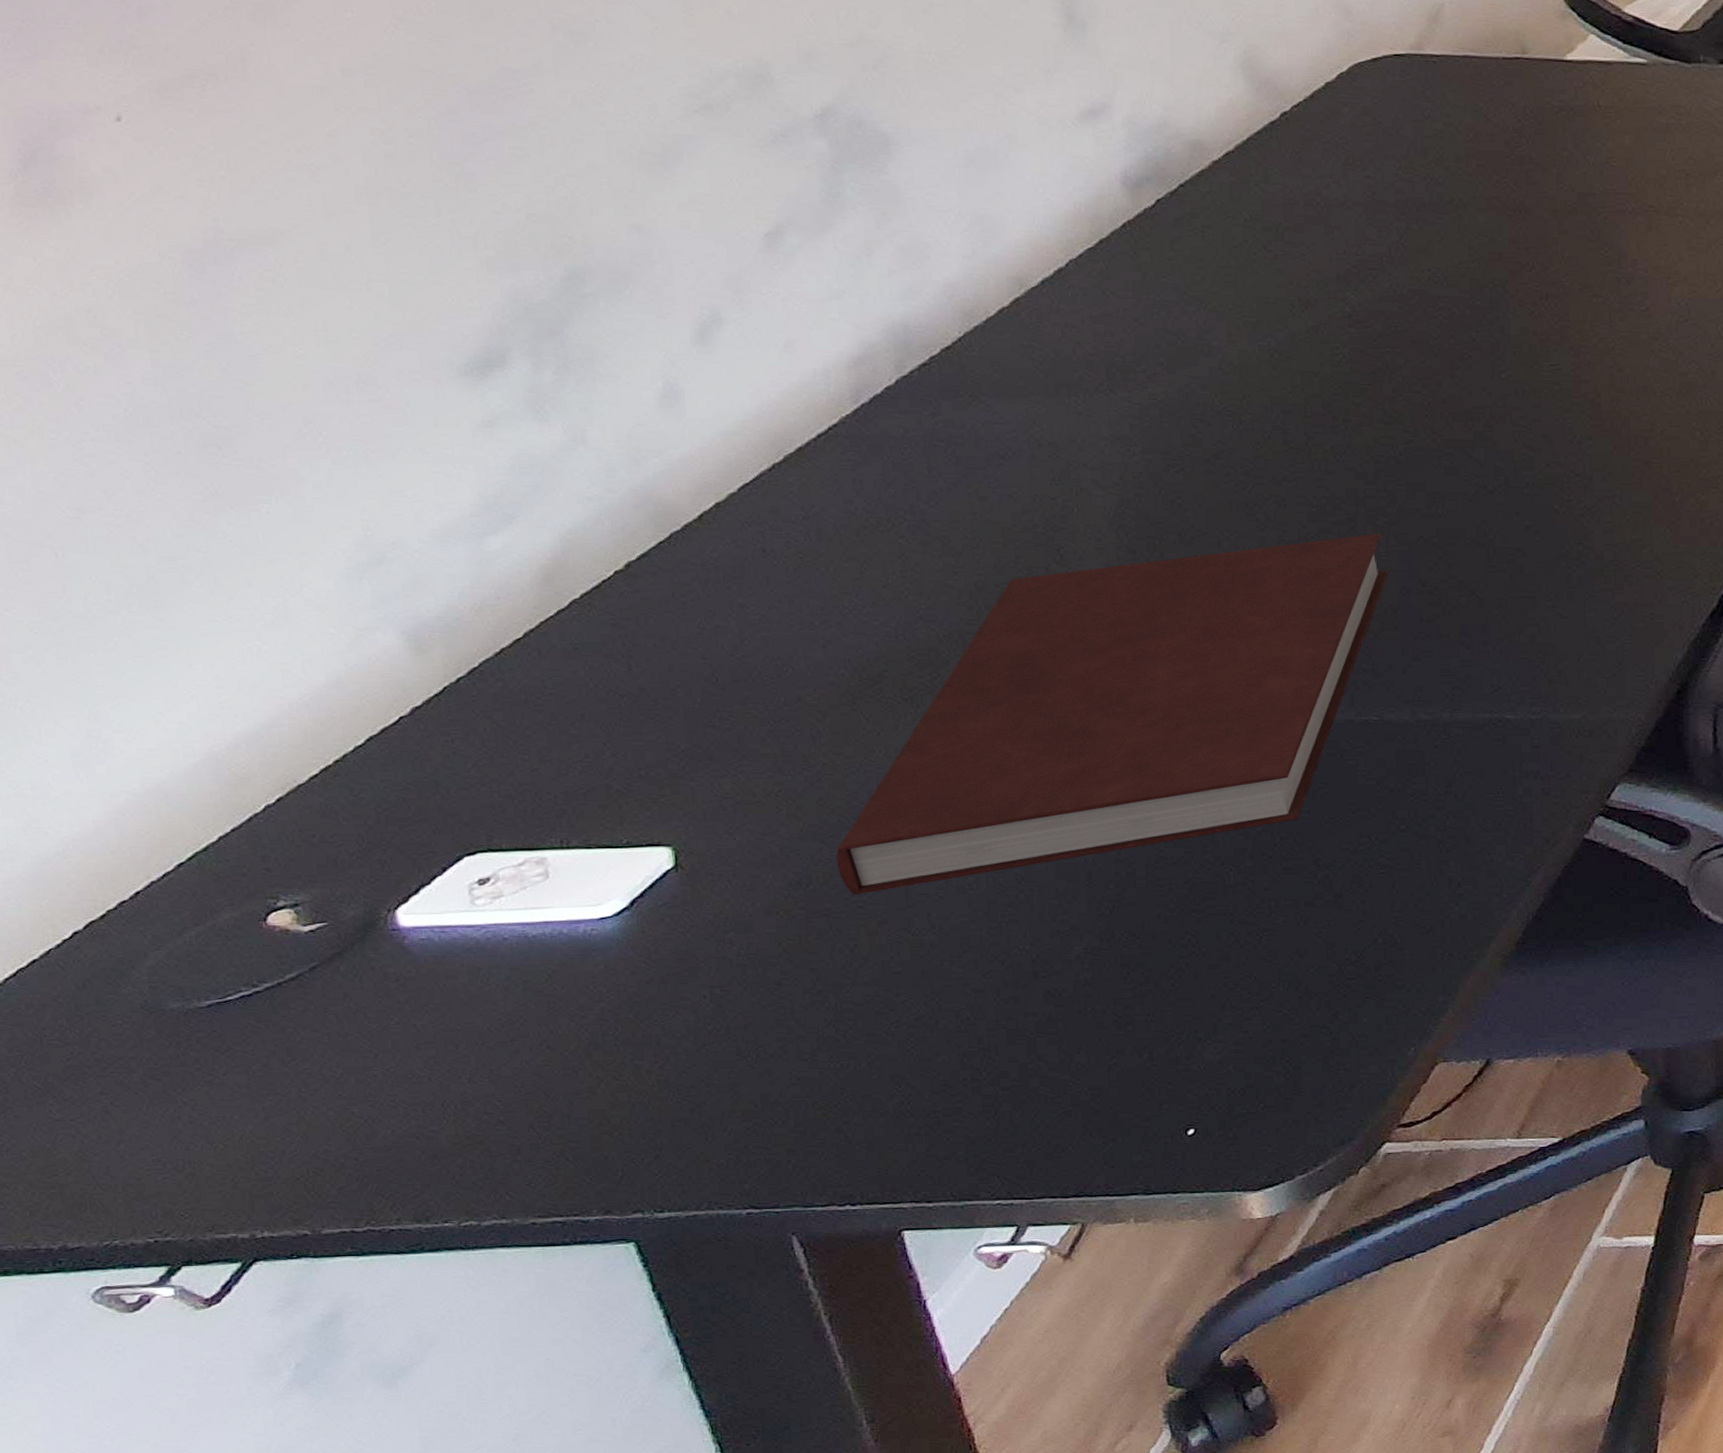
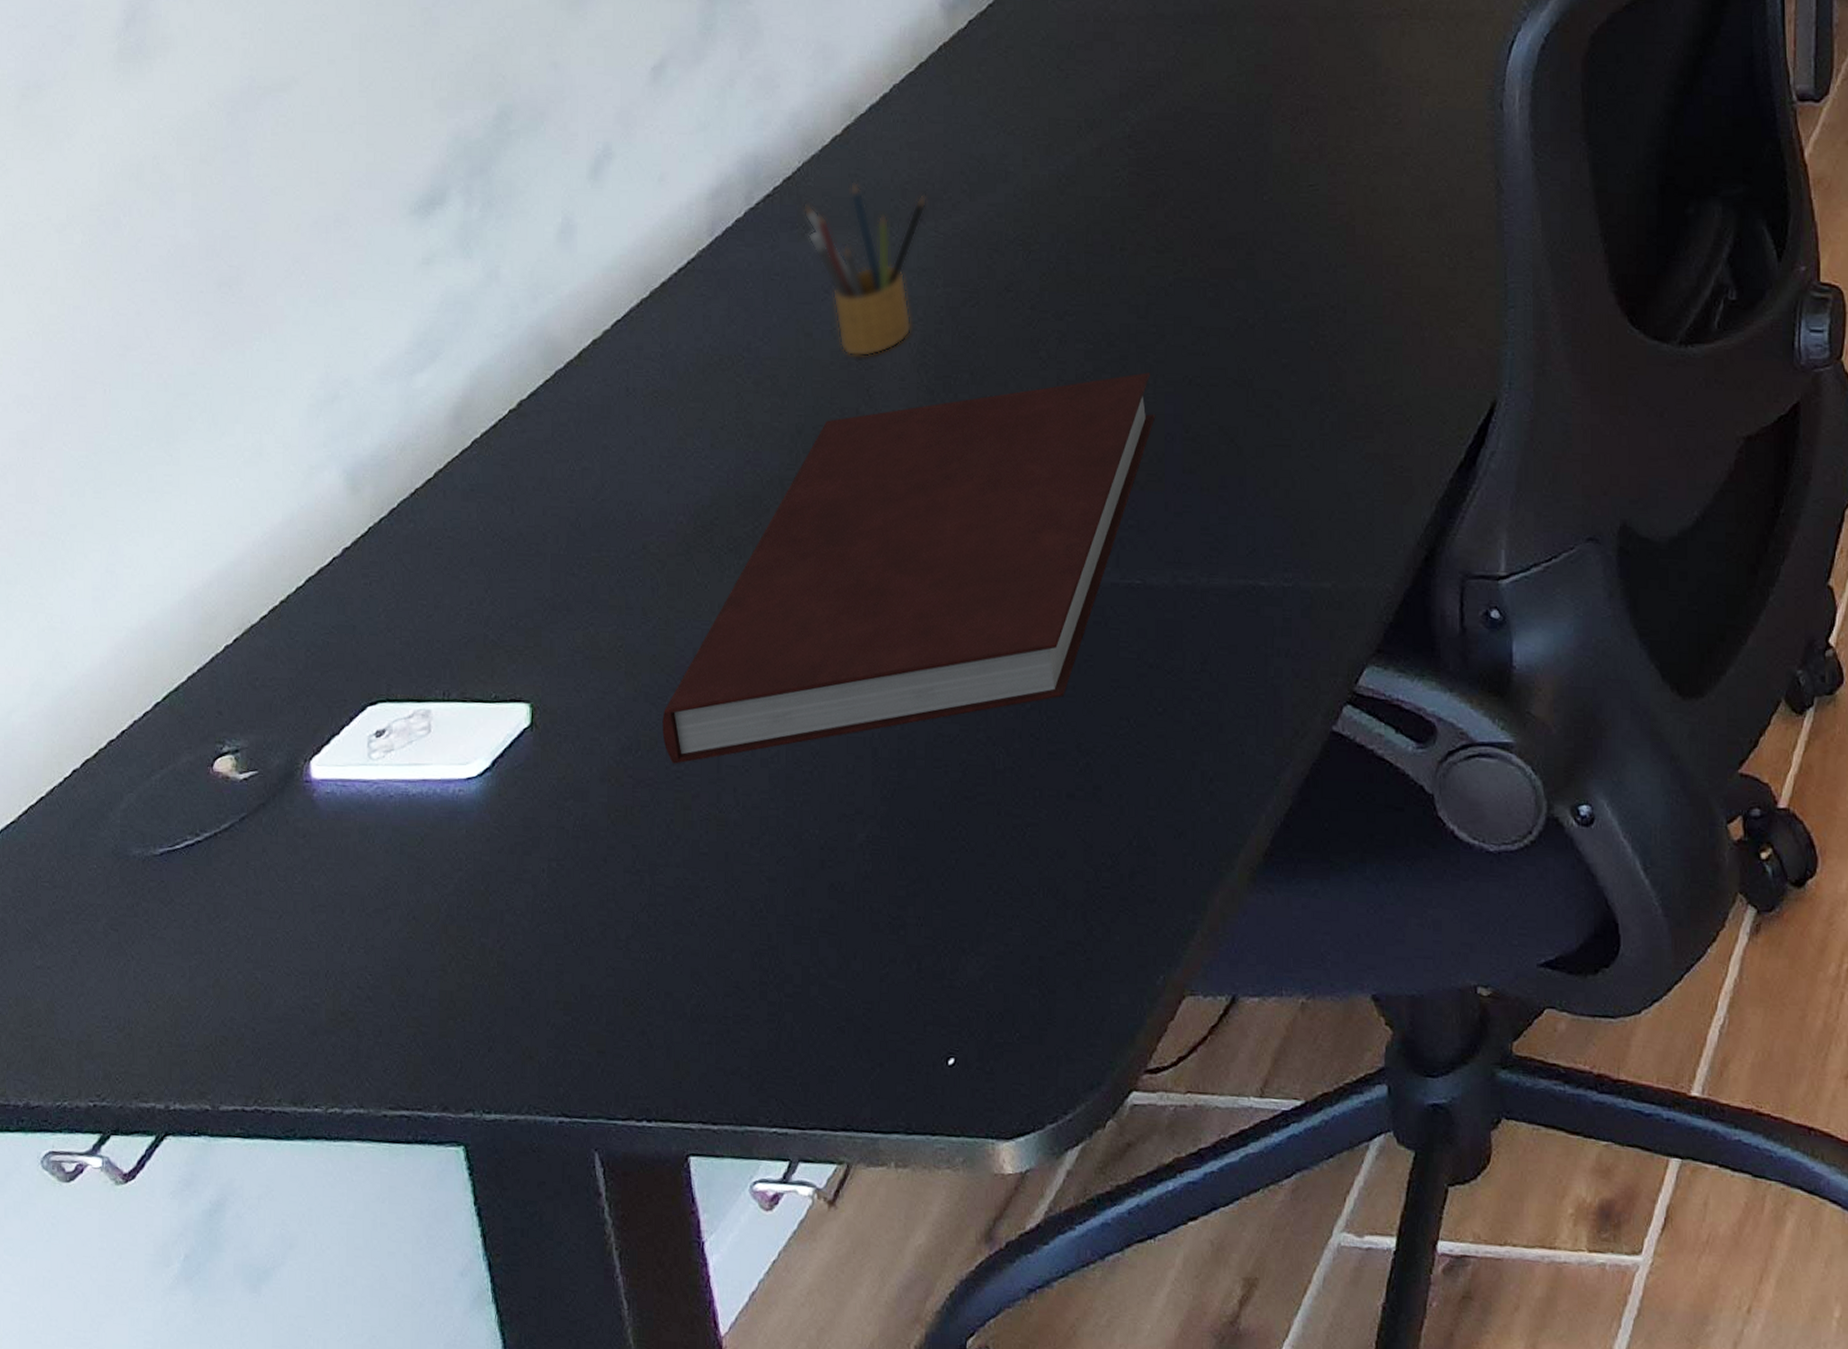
pencil box: none [967,352,1118,519] -> present [802,181,927,357]

